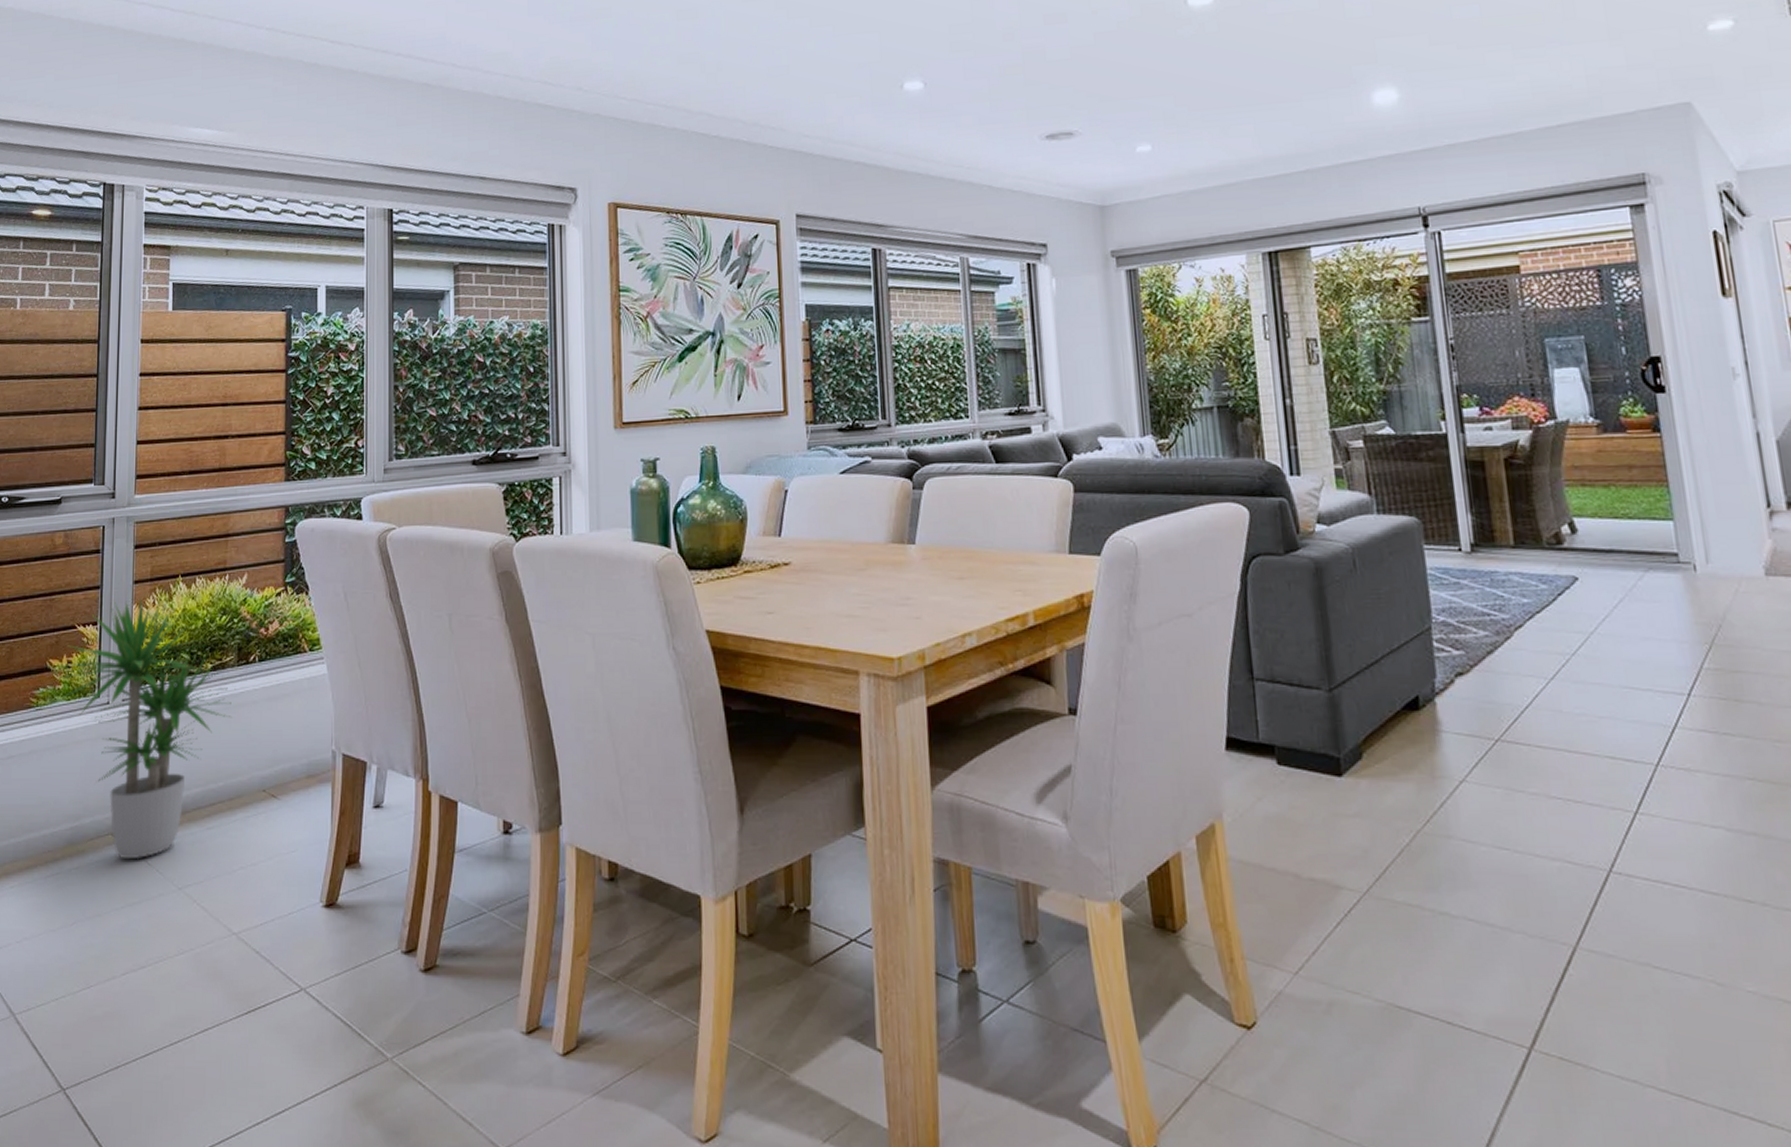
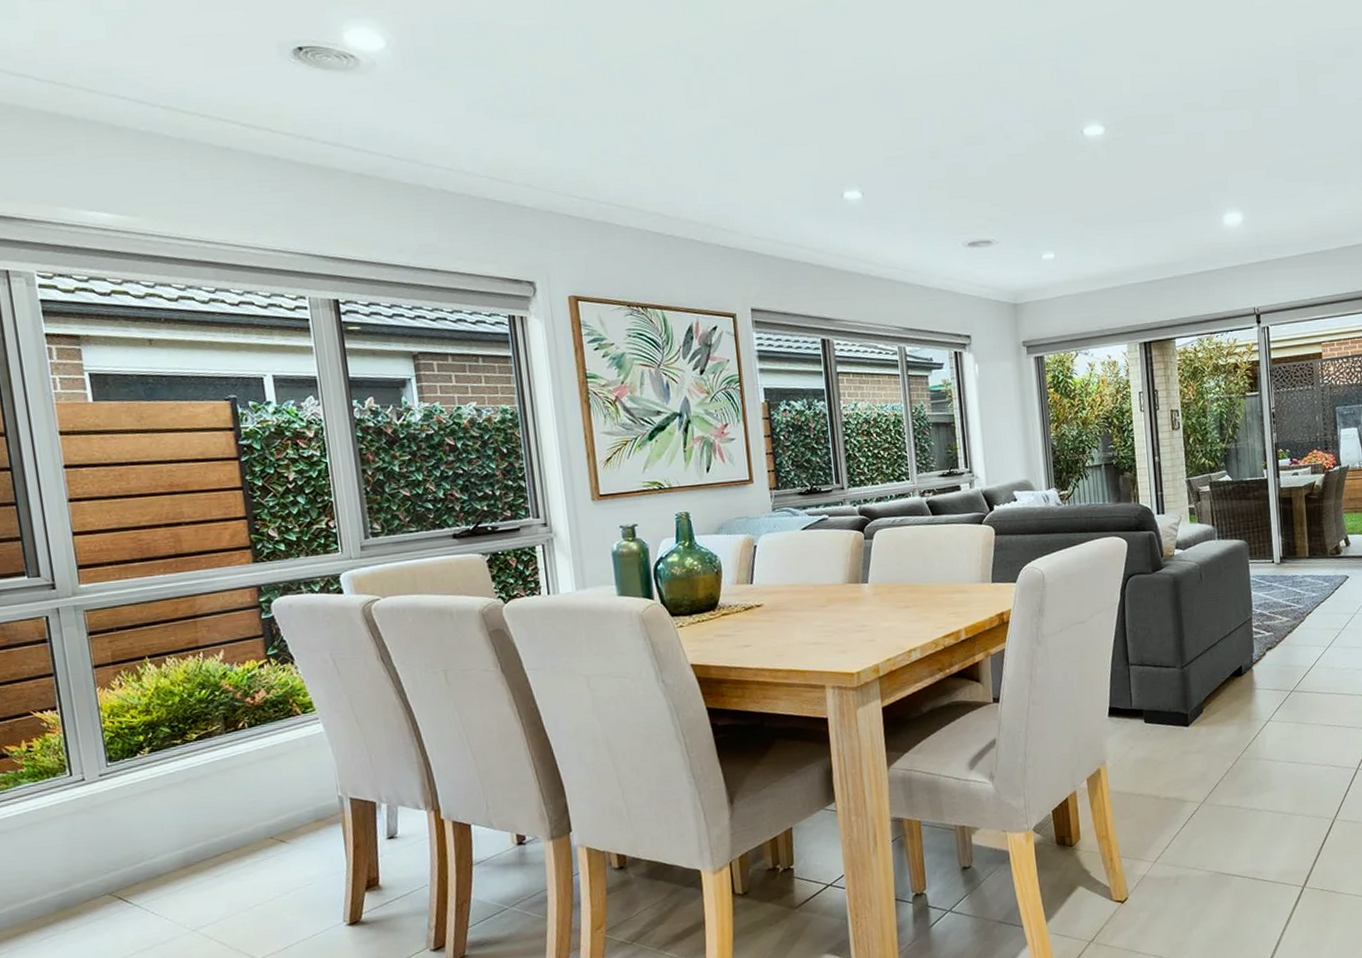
potted plant: present [57,595,236,860] -> none [18,676,228,914]

